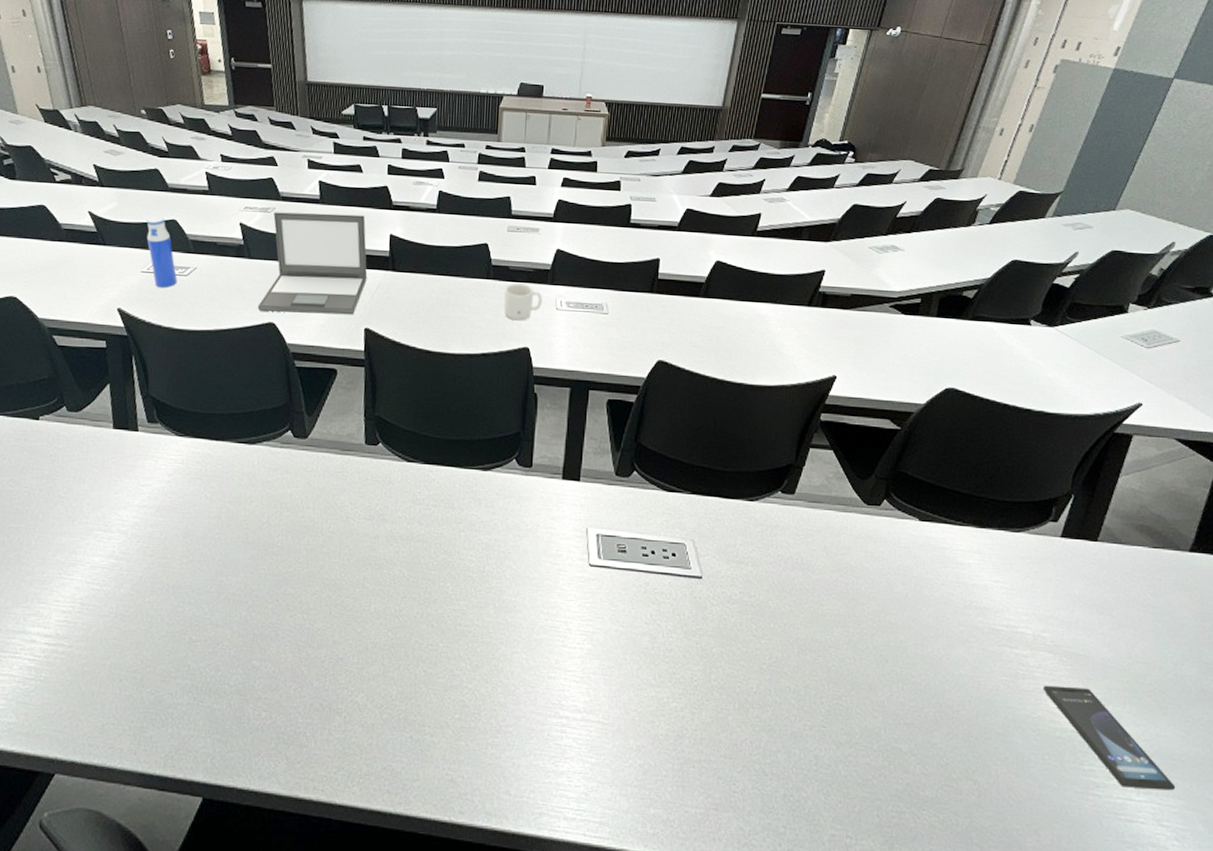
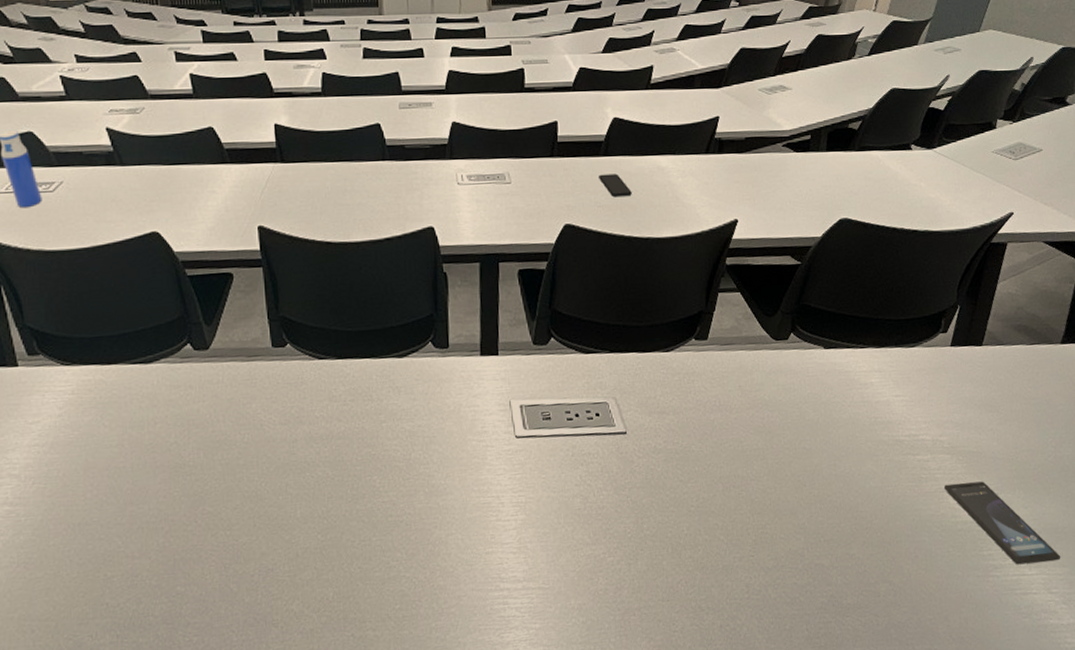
laptop: present [257,212,368,314] -> none [137,106,255,221]
mug: present [503,283,542,321] -> none [402,161,443,201]
smartphone: none [696,315,729,339] -> present [599,173,632,197]

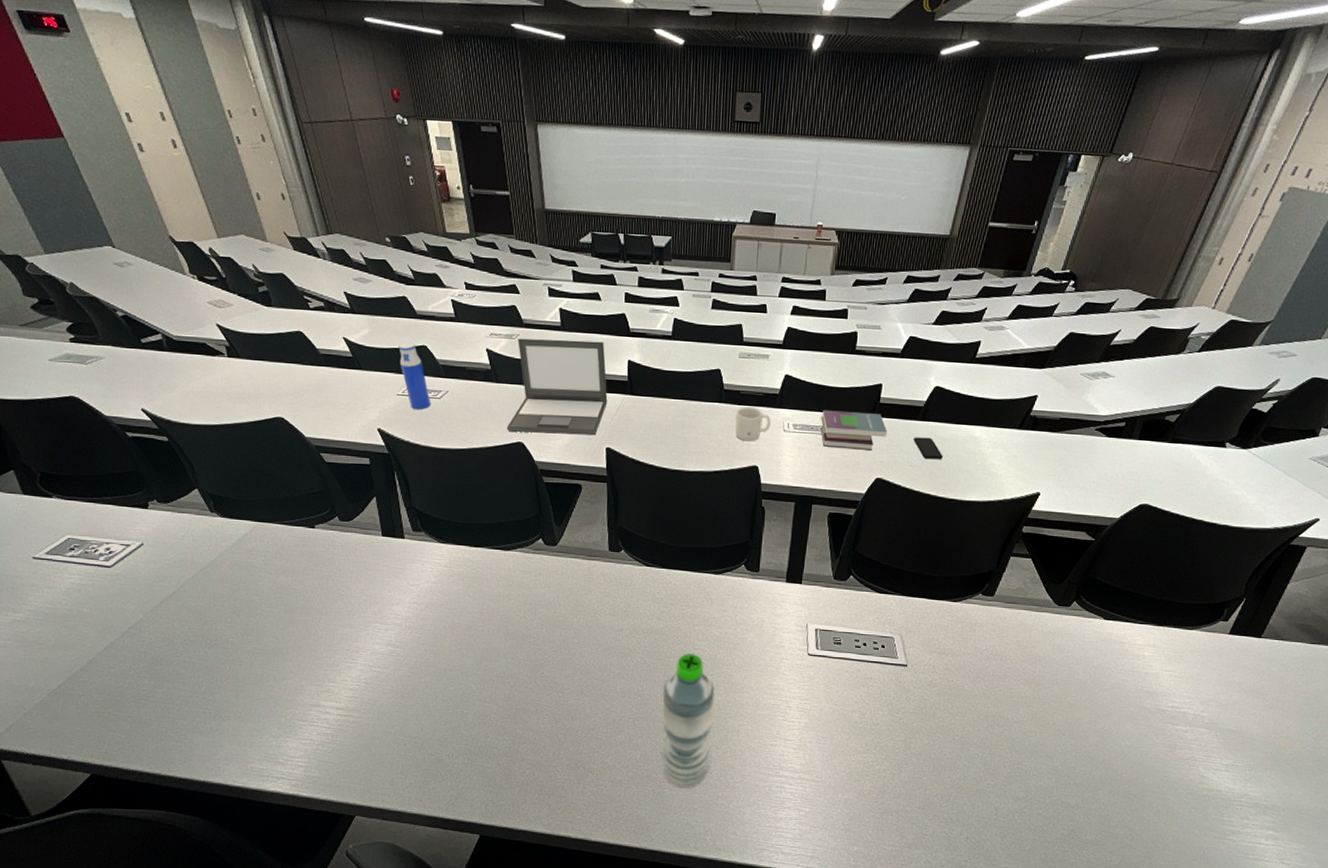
laptop: none [137,106,255,221] -> present [506,338,608,435]
water bottle: none [352,456,419,626] -> present [661,654,715,788]
mug: none [402,161,443,201] -> present [735,407,771,442]
books: none [497,154,570,197] -> present [821,410,888,450]
smartphone: present [943,481,1061,565] -> none [1196,754,1300,837]

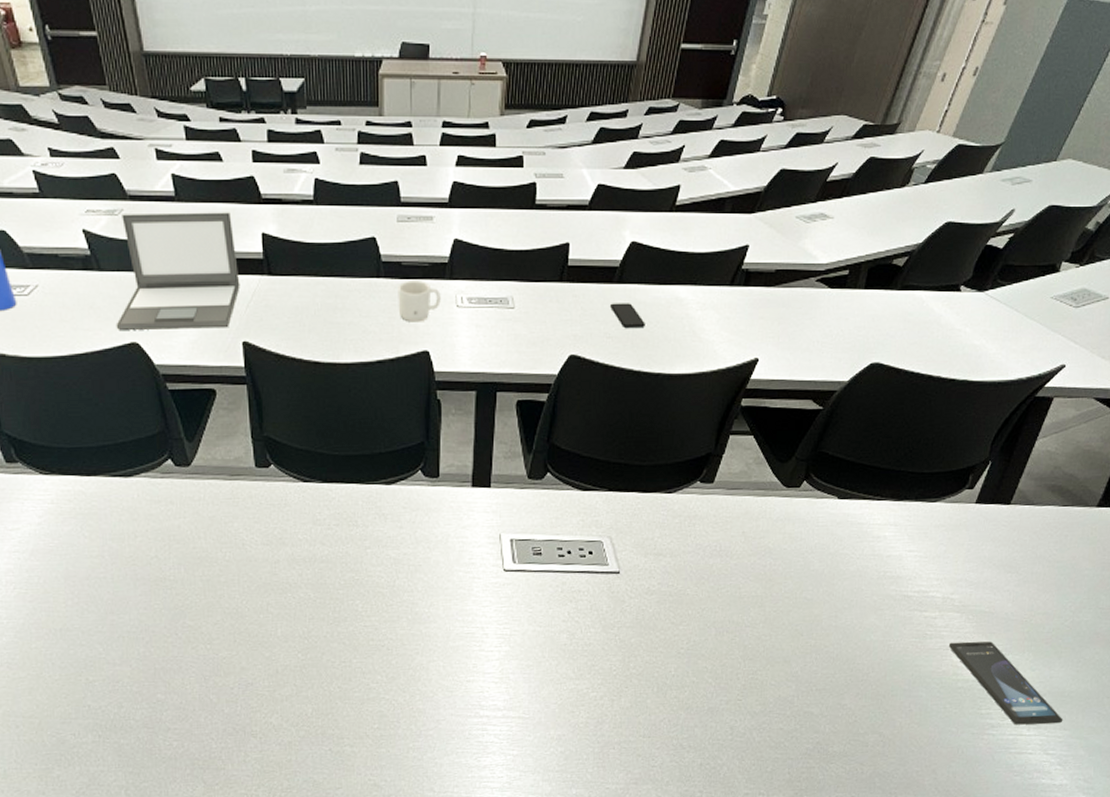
water bottle: present [661,654,715,788] -> none [333,582,398,743]
books: present [821,410,888,450] -> none [500,278,579,323]
smartphone: none [1196,754,1300,837] -> present [948,641,1063,725]

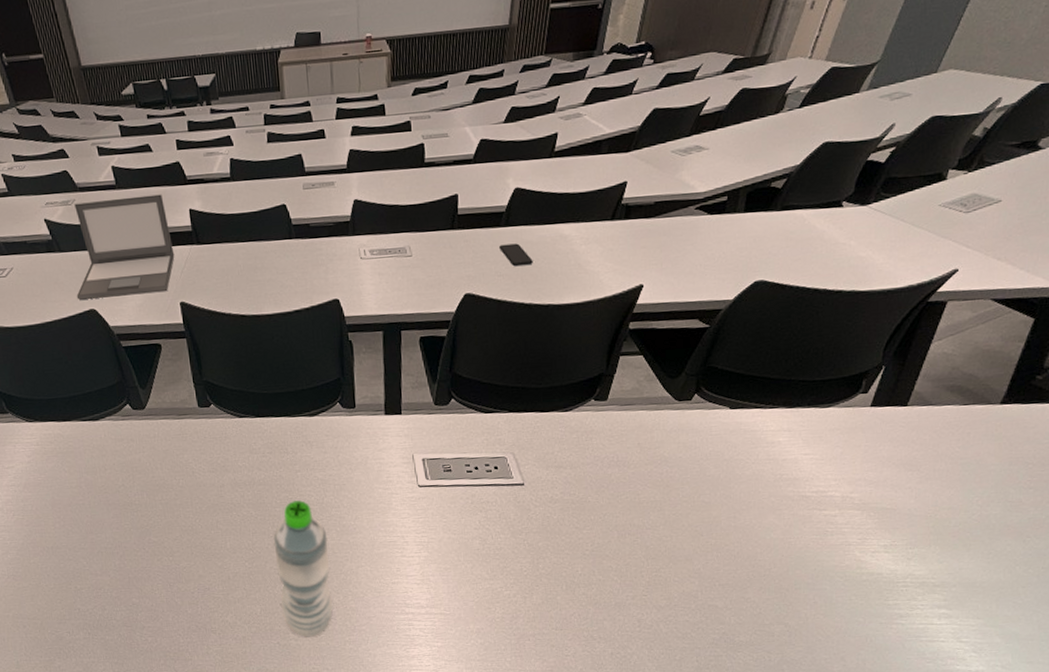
water bottle: none [333,582,398,743] -> present [273,500,334,637]
mug: present [398,281,441,322] -> none [308,238,346,275]
smartphone: present [948,641,1063,725] -> none [850,536,976,615]

